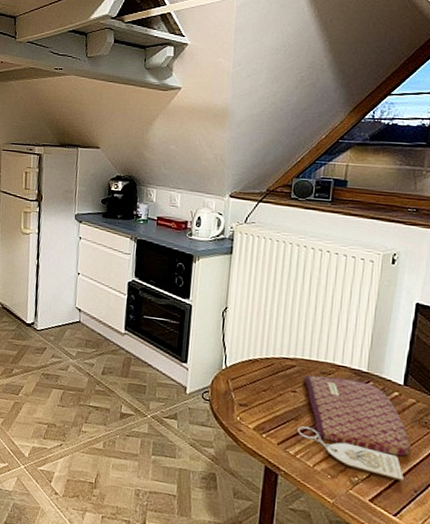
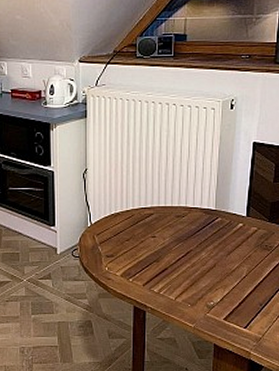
placemat: present [297,375,411,482] -> none [159,219,255,299]

